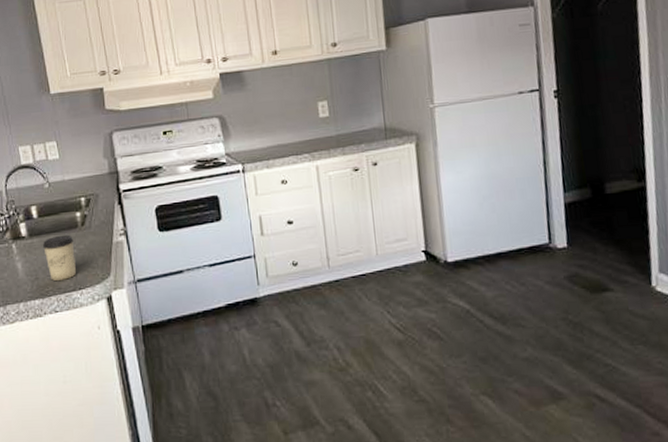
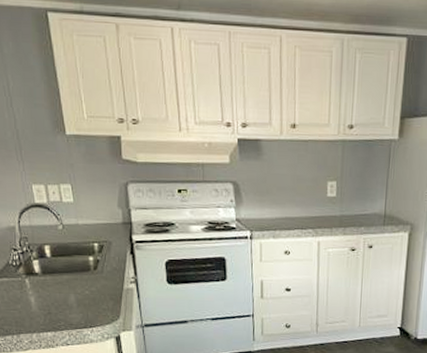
cup: present [43,234,77,281] -> none [56,276,88,317]

